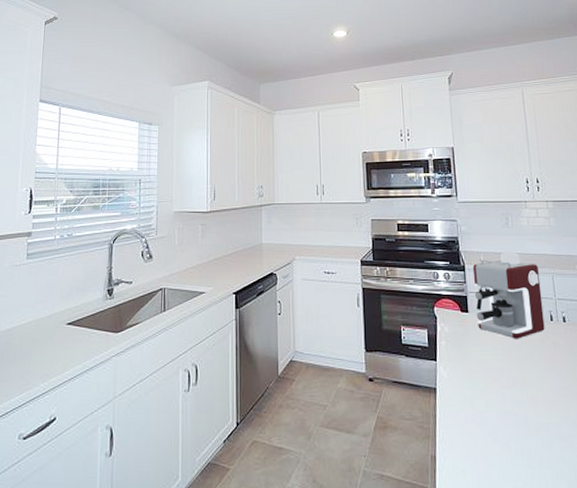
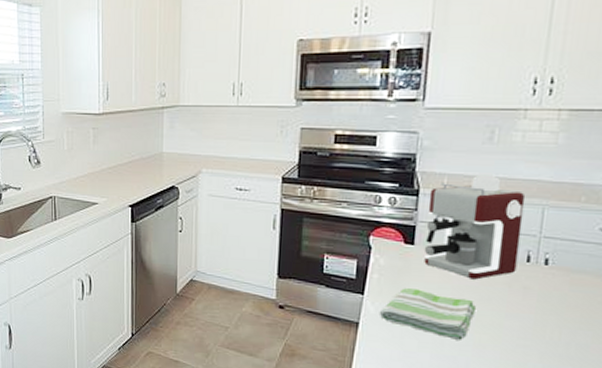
dish towel: none [451,352,523,397] -> present [379,288,476,341]

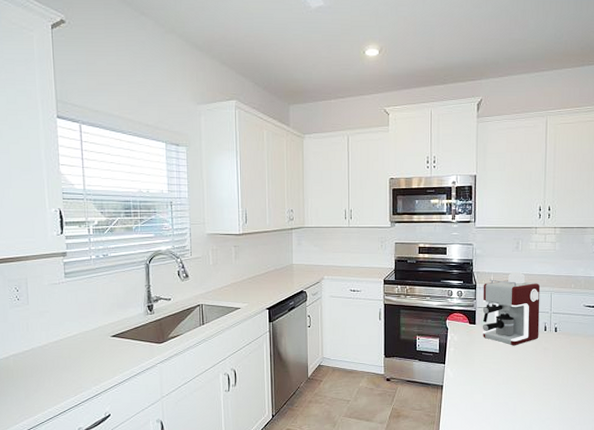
dish towel: present [379,288,476,341] -> none [456,356,517,391]

